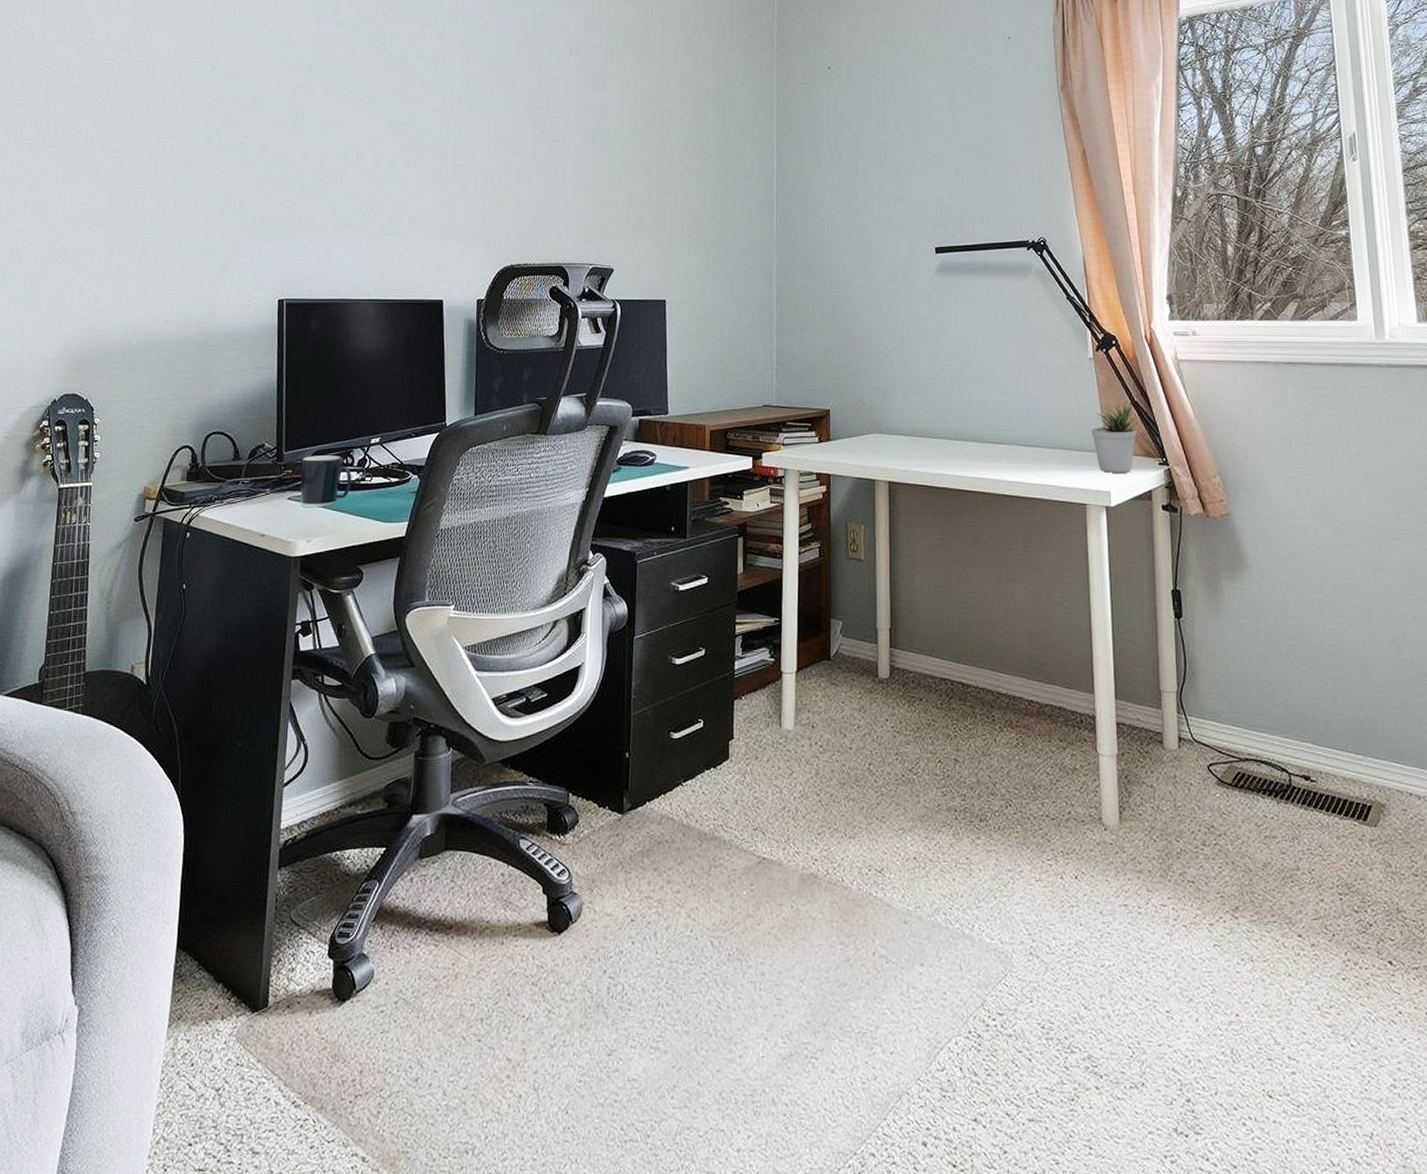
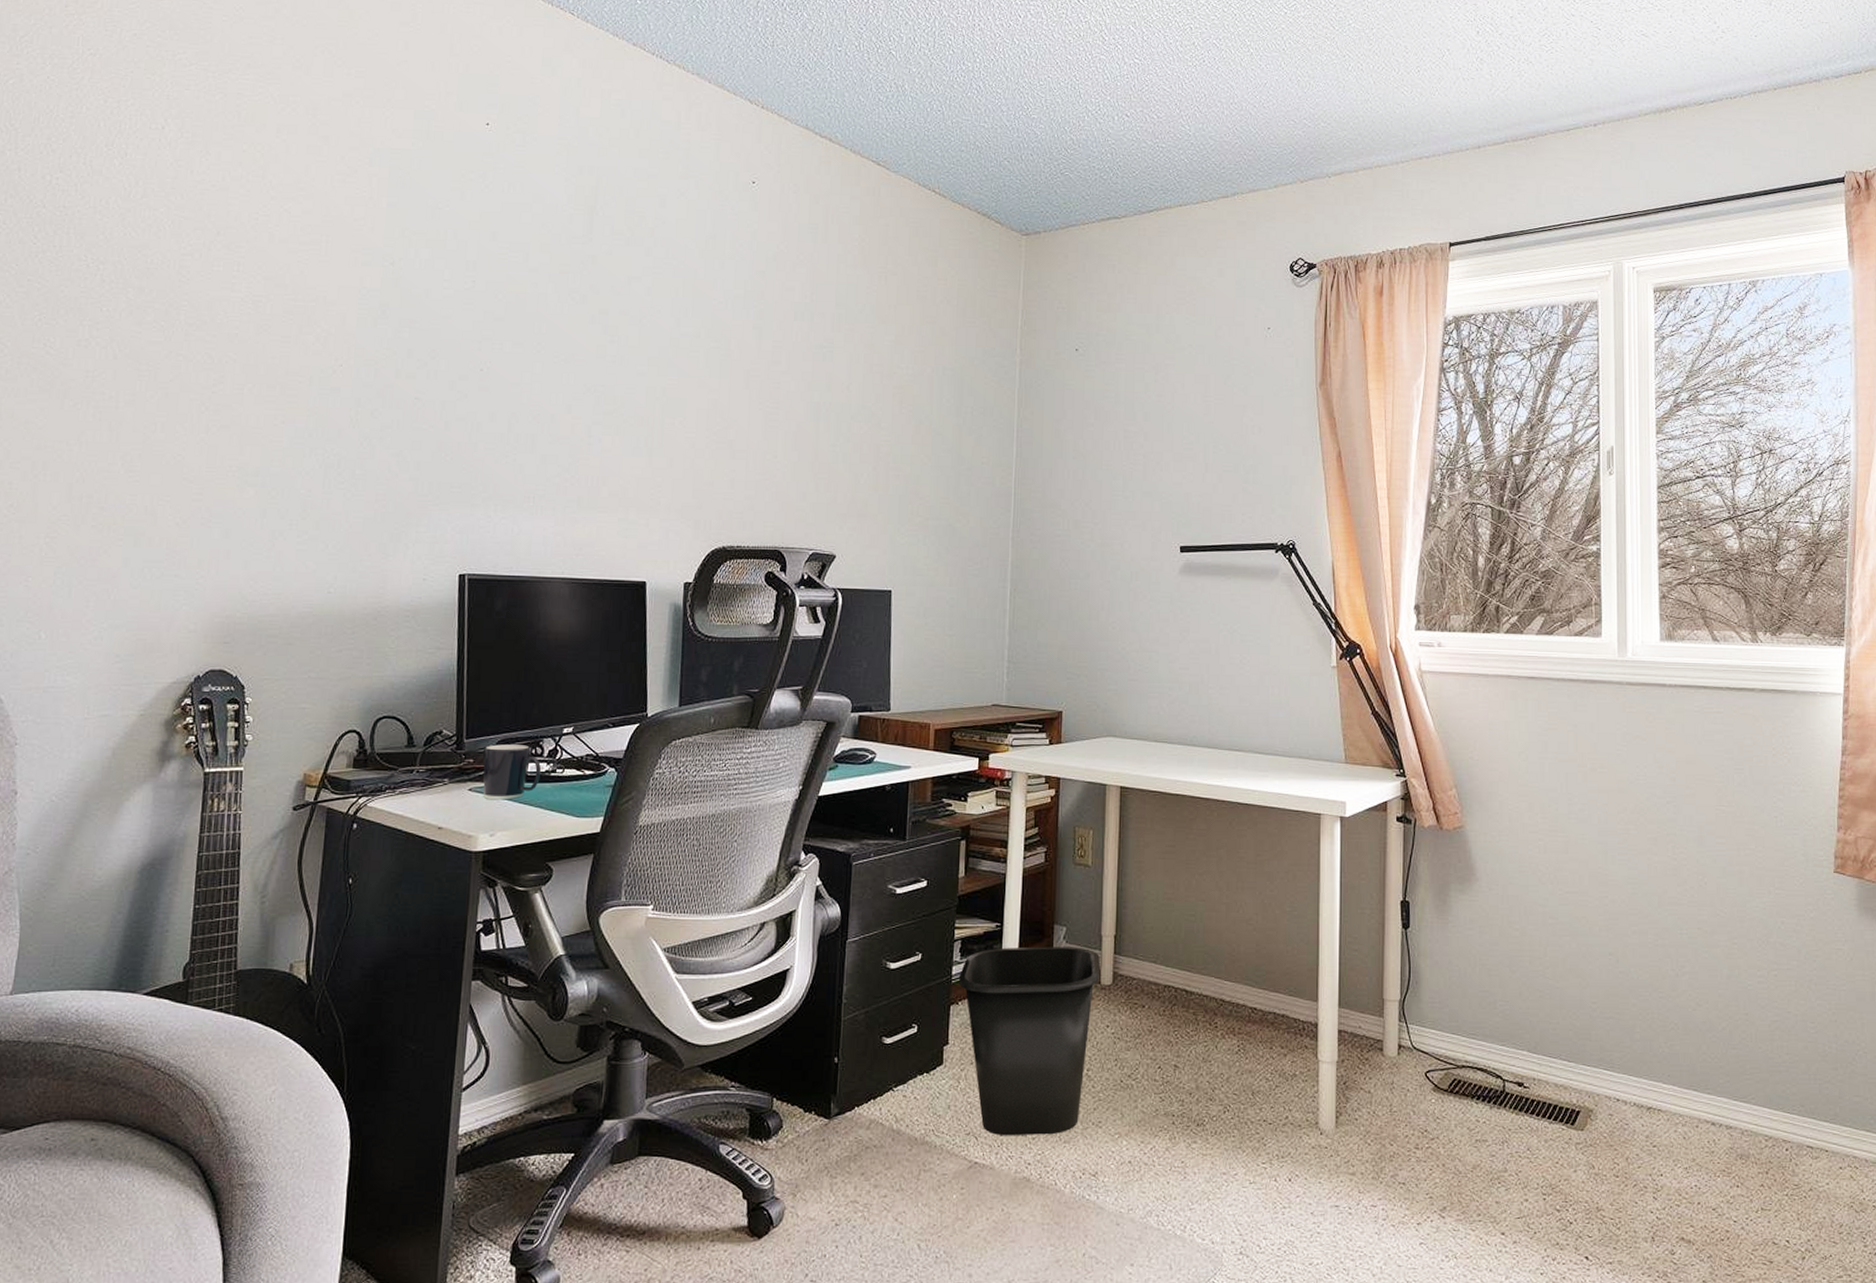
waste bin: none [742,641,878,830] -> present [959,946,1101,1135]
potted plant: present [1091,402,1138,473] -> none [1330,712,1378,783]

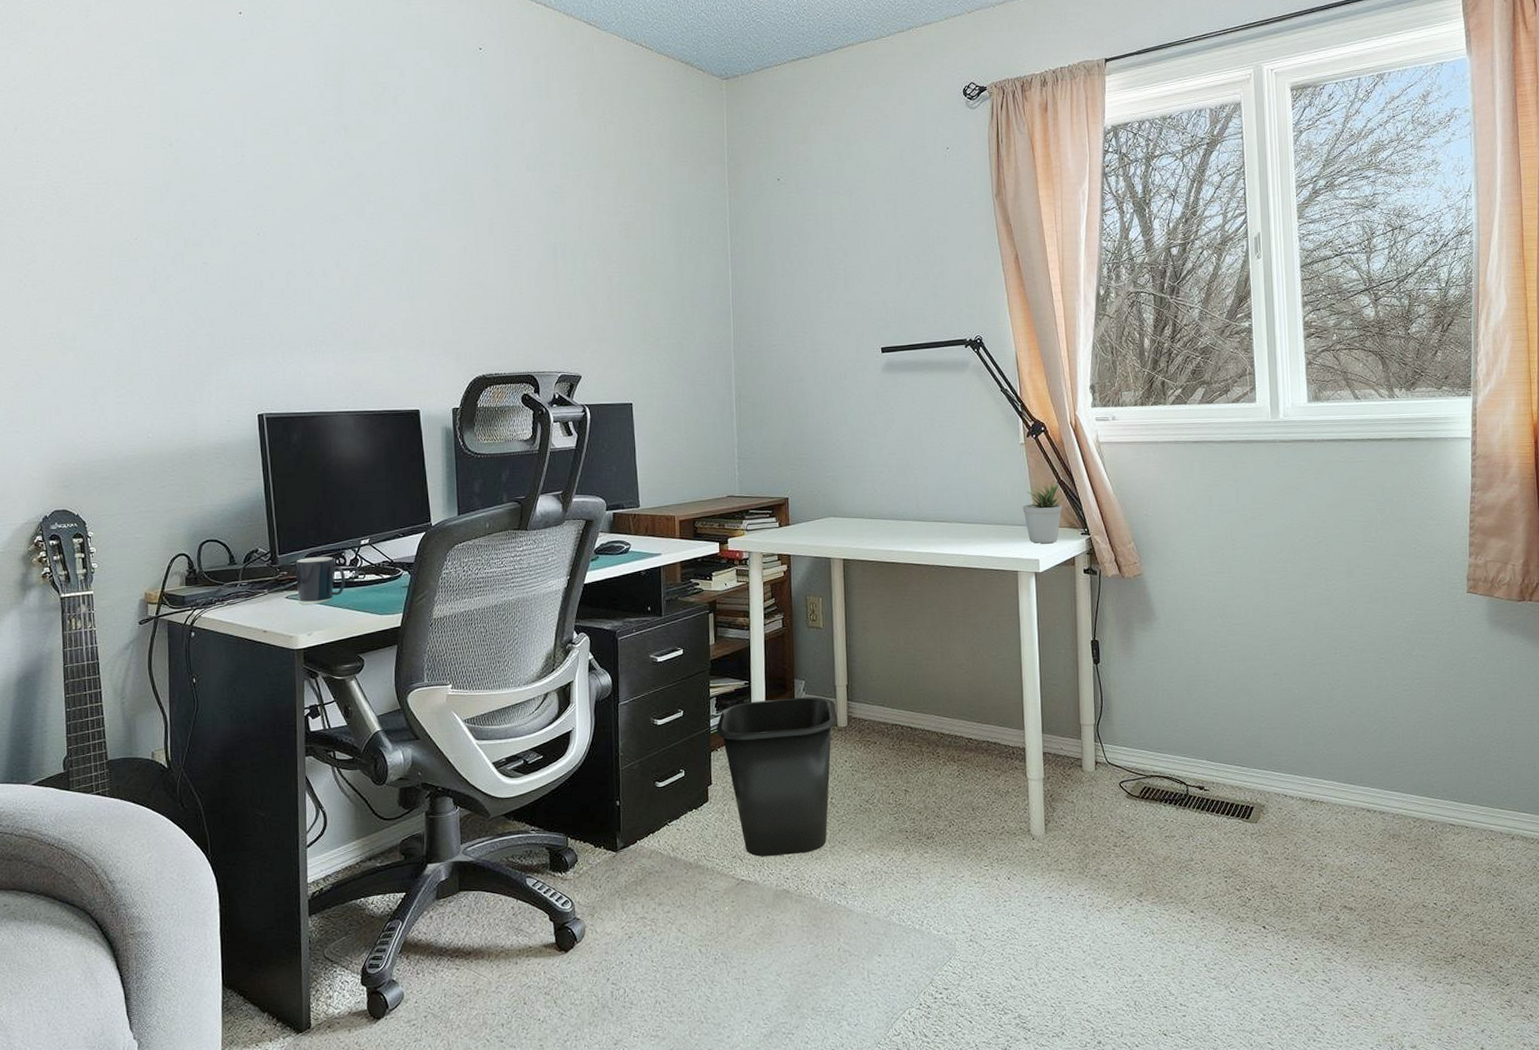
potted plant: none [1330,712,1378,783] -> present [1022,481,1064,543]

